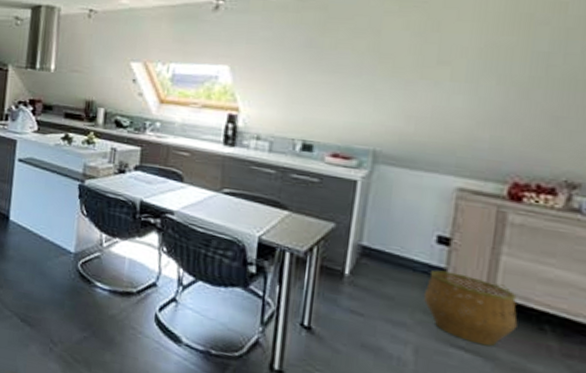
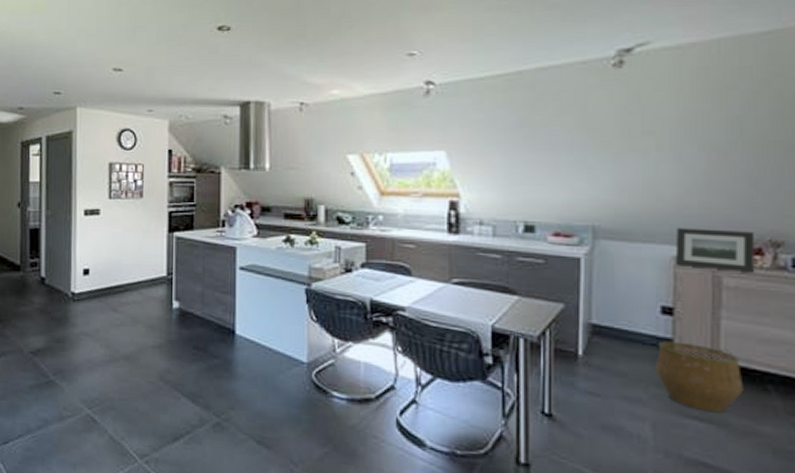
picture frame: none [459,160,550,211] -> present [676,228,755,272]

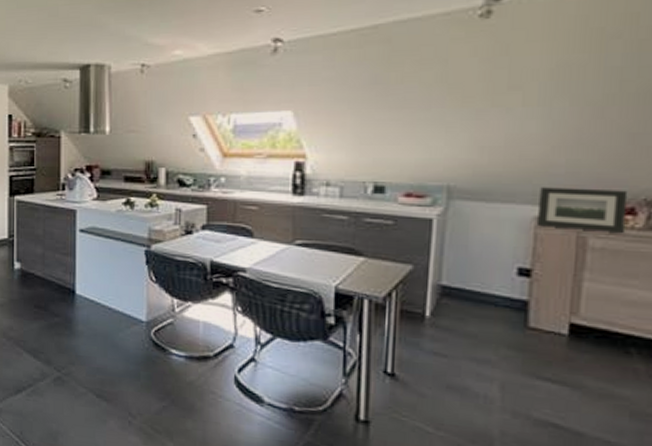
basket: present [654,341,744,413] -> none [506,303,603,375]

